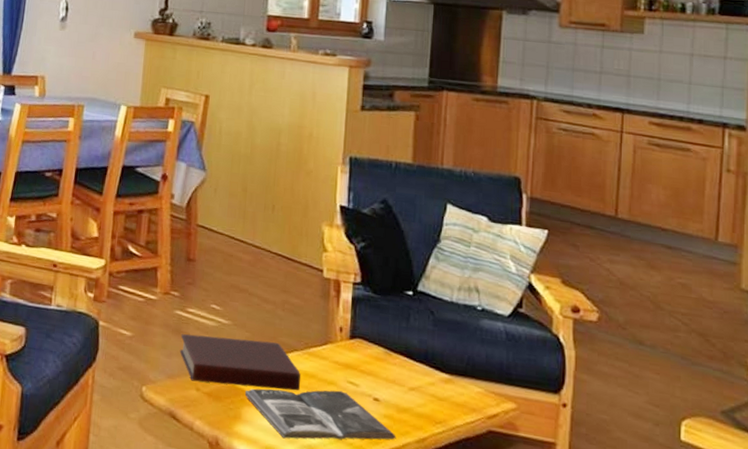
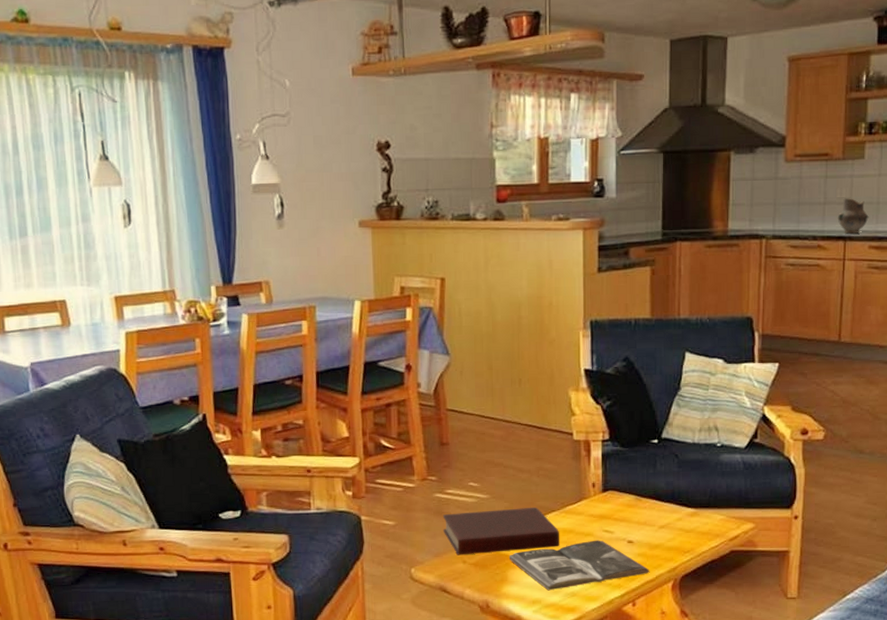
ceramic jug: none [614,69,649,108] -> present [837,197,869,234]

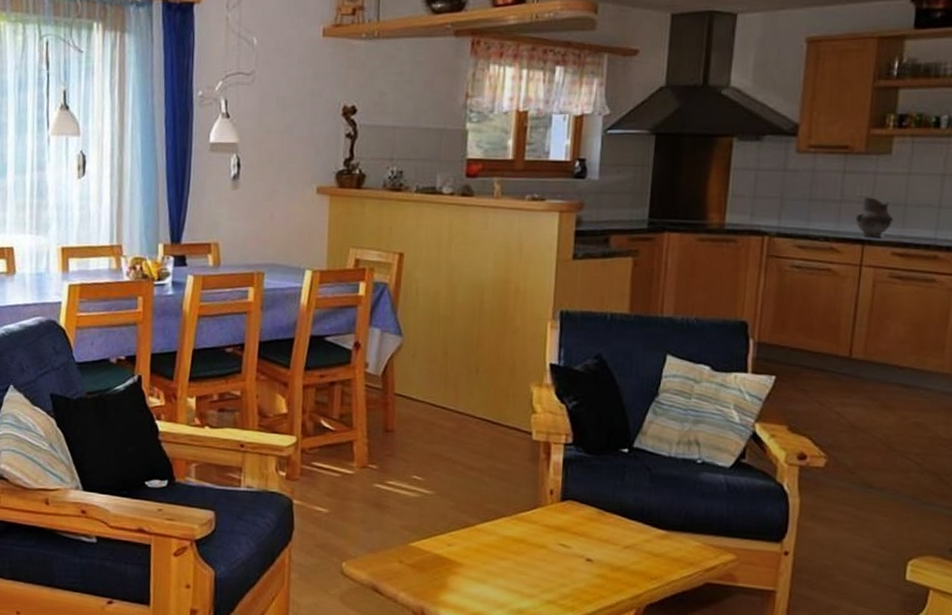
book: present [442,508,559,555] -> none [380,507,509,557]
magazine: present [509,540,650,590] -> none [450,553,610,604]

